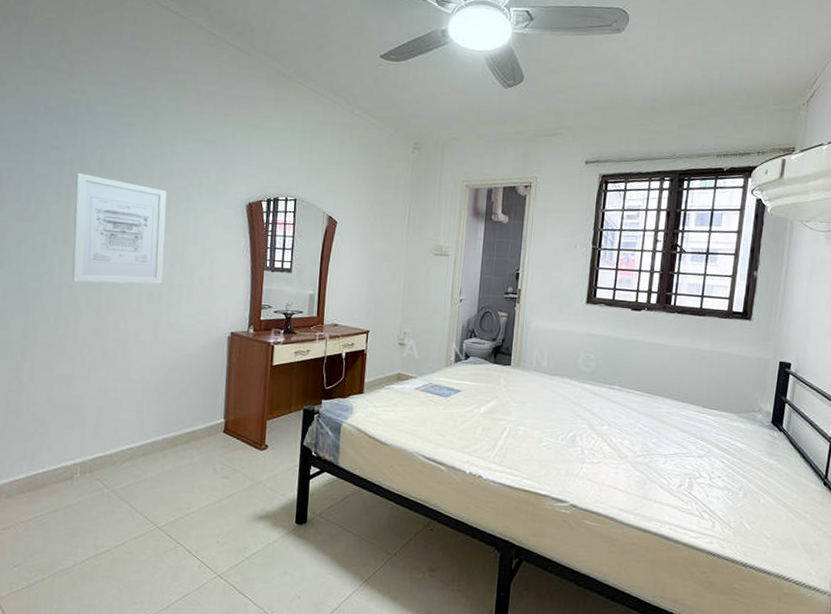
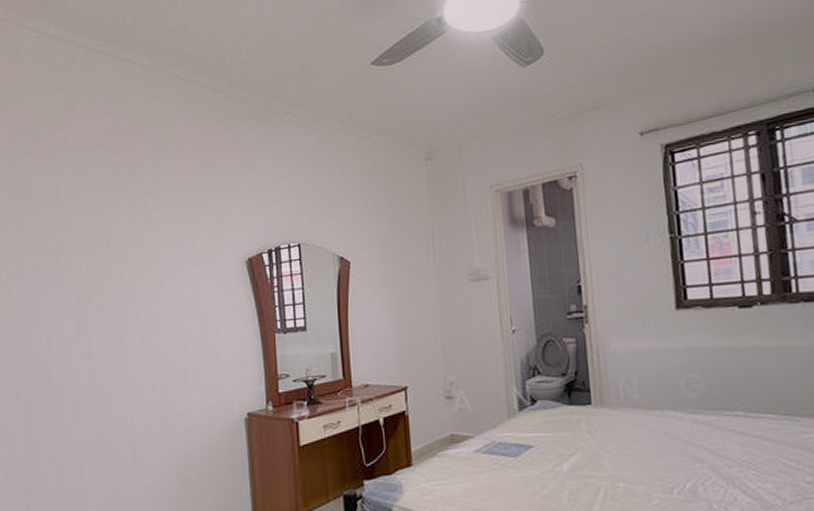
wall art: present [72,172,167,284] -> none [64,258,165,381]

